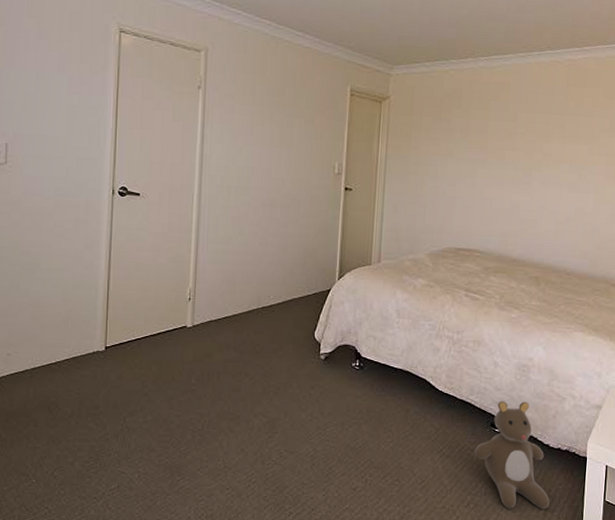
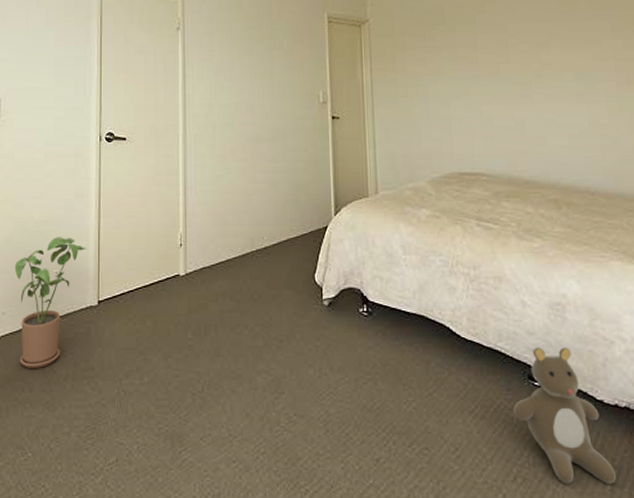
house plant: none [20,285,95,406] -> present [14,237,87,369]

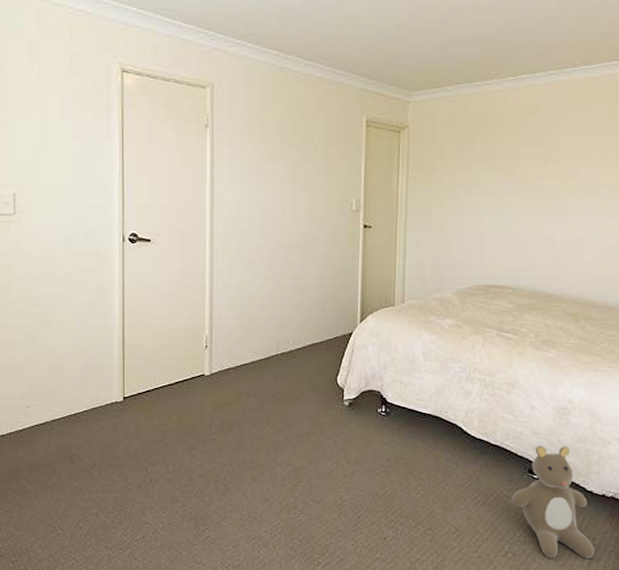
house plant: present [14,237,87,369] -> none [37,336,111,458]

